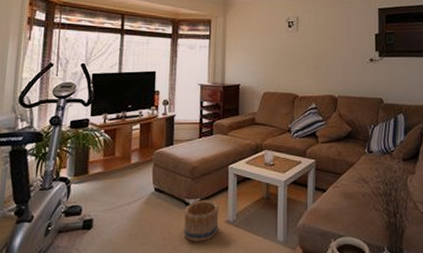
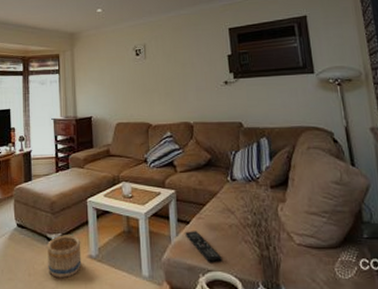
remote control: none [321,199,353,229] -> present [185,231,222,263]

